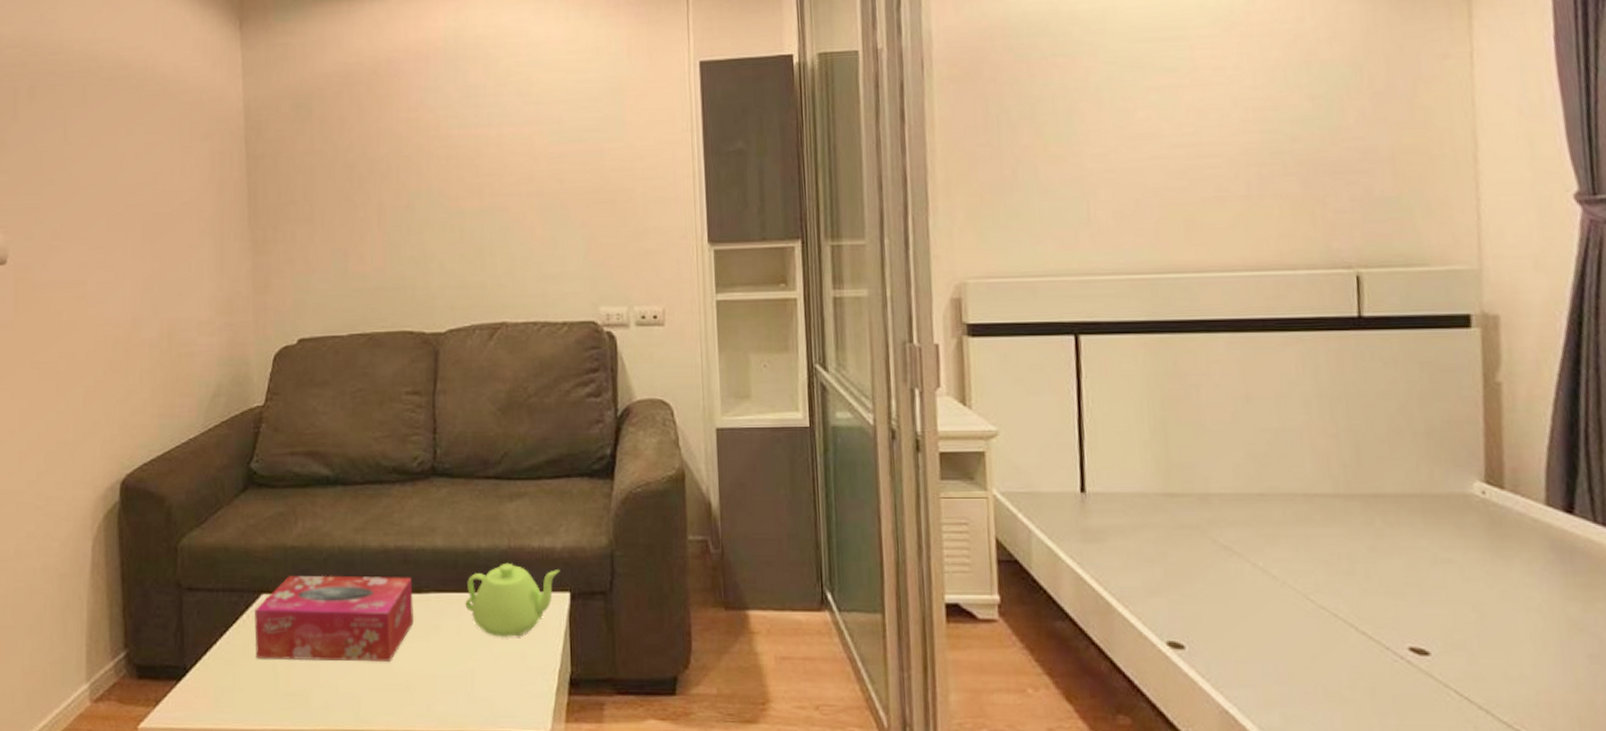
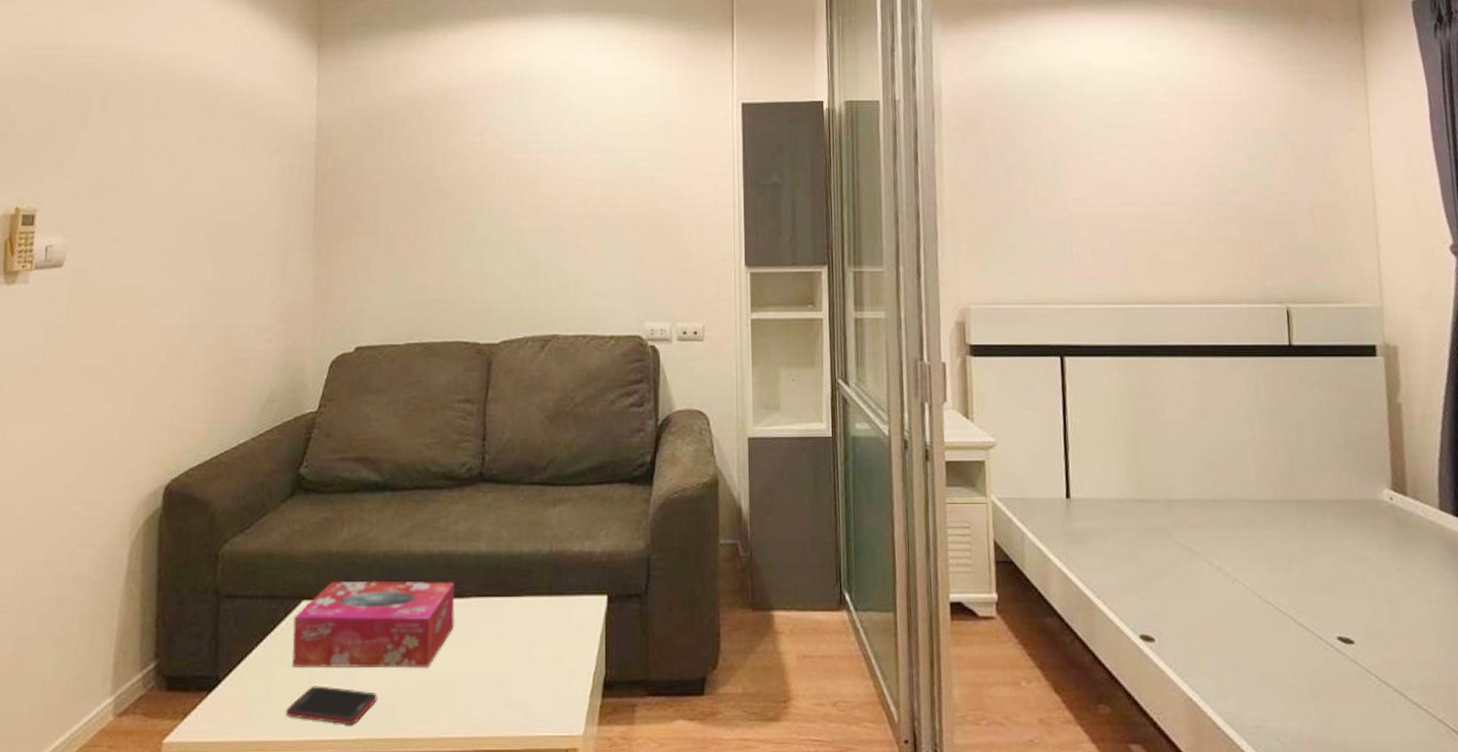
cell phone: none [253,677,341,716] -> present [286,686,378,725]
teapot: present [465,562,560,638] -> none [505,567,599,642]

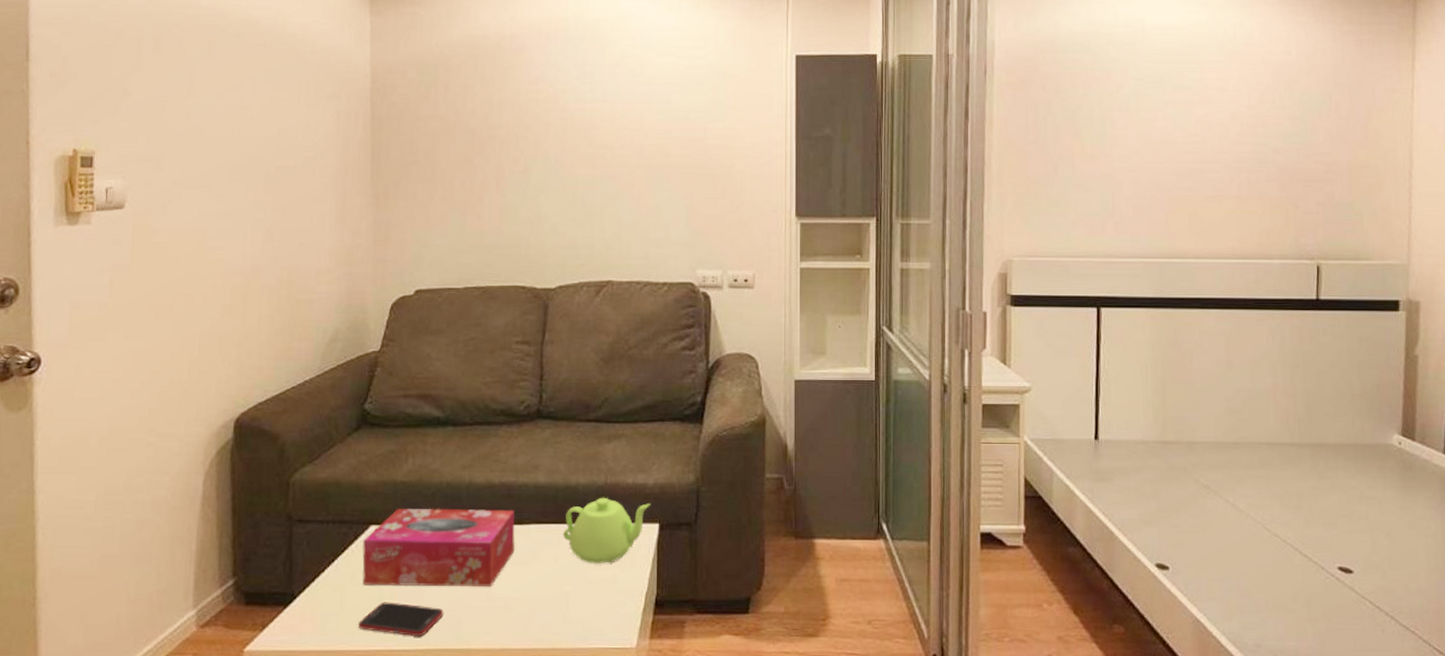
teapot: none [505,567,599,642] -> present [563,497,651,565]

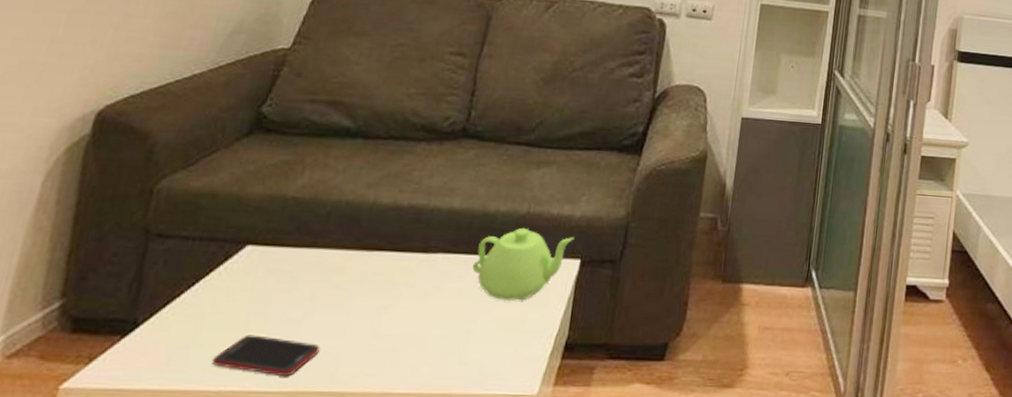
tissue box: present [362,508,516,587] -> none [226,228,421,321]

